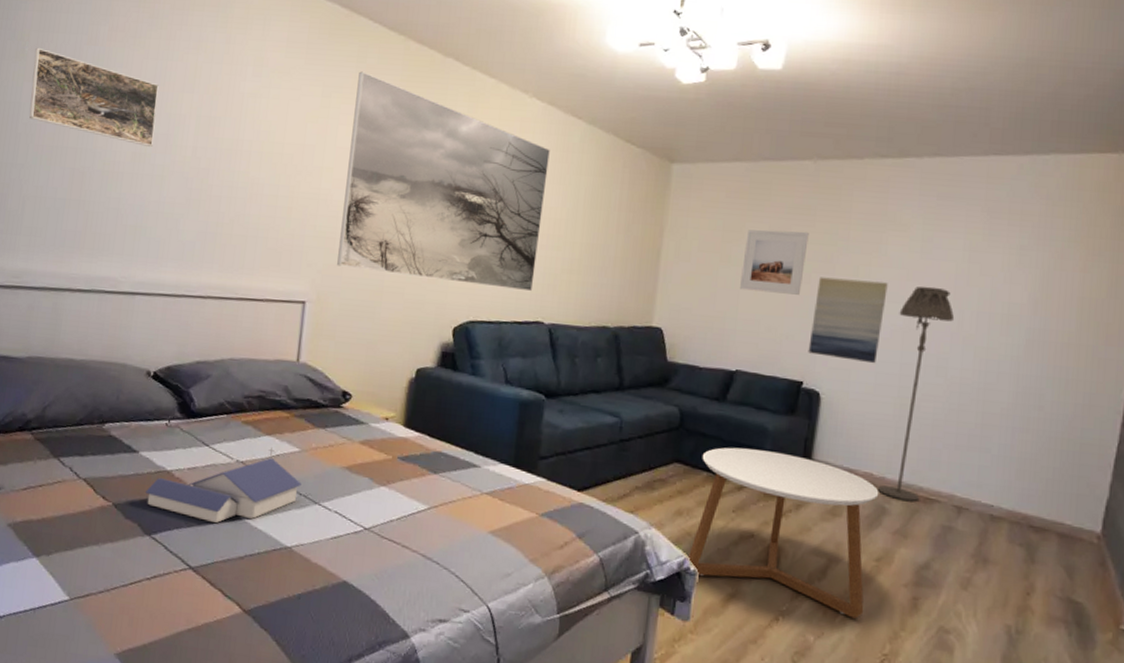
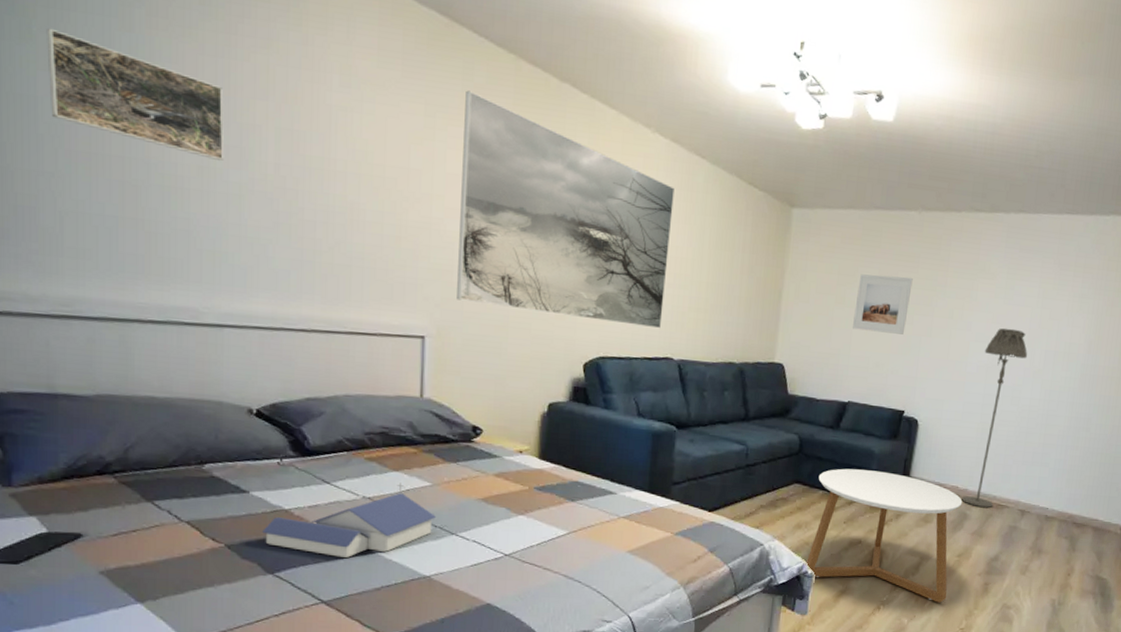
wall art: present [808,277,888,364] -> none [909,318,977,395]

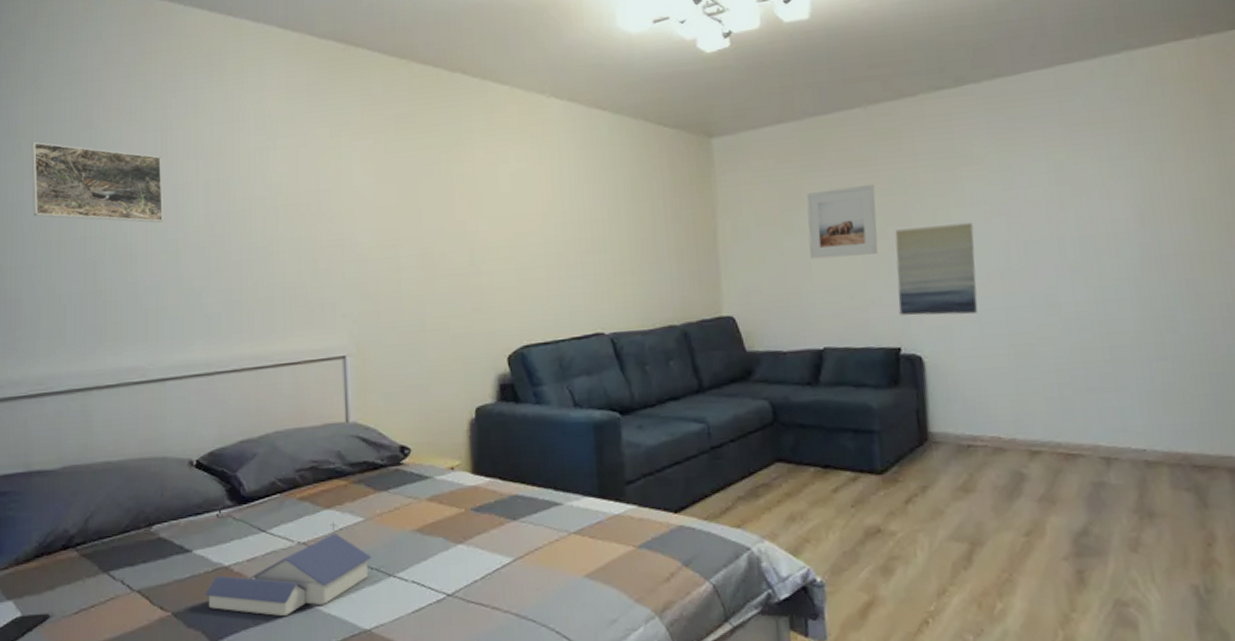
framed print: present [457,90,675,329] -> none [365,103,586,312]
coffee table: present [805,468,963,603] -> none [805,431,1024,607]
wall art: none [909,318,977,395] -> present [894,223,978,316]
floor lamp: present [961,328,1028,508] -> none [991,218,1059,461]

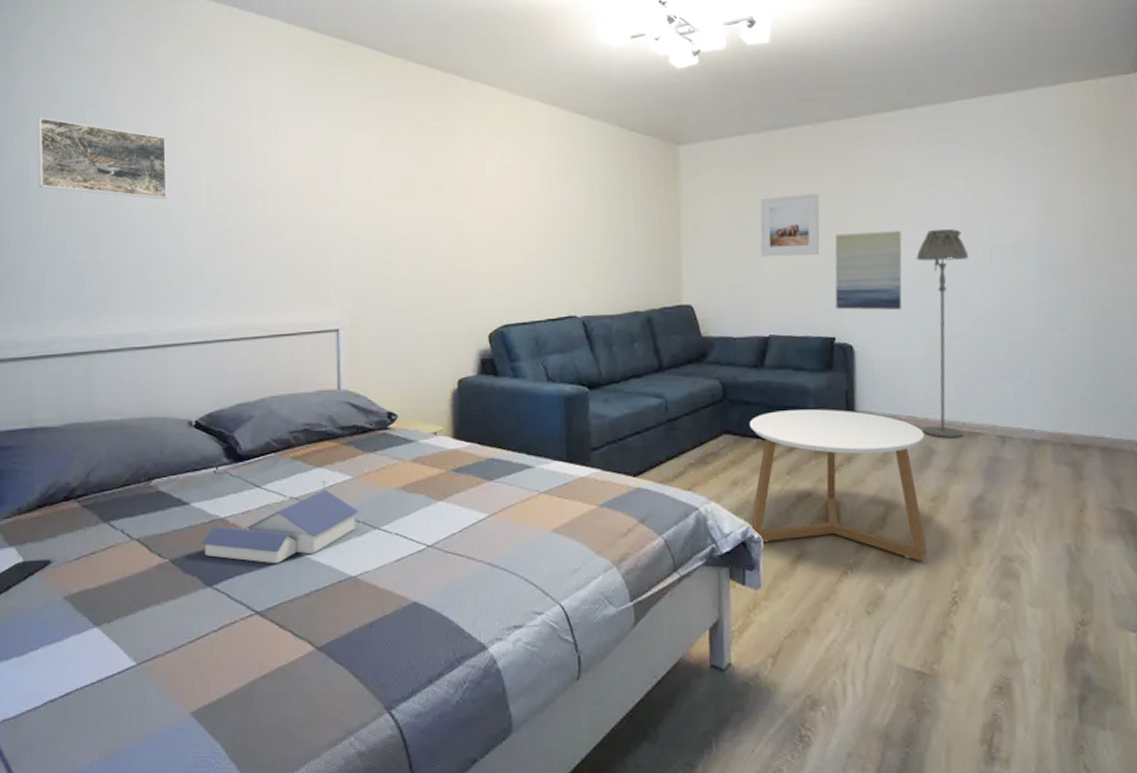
coffee table: none [805,431,1024,607] -> present [749,409,928,561]
floor lamp: none [991,218,1059,461] -> present [916,228,969,438]

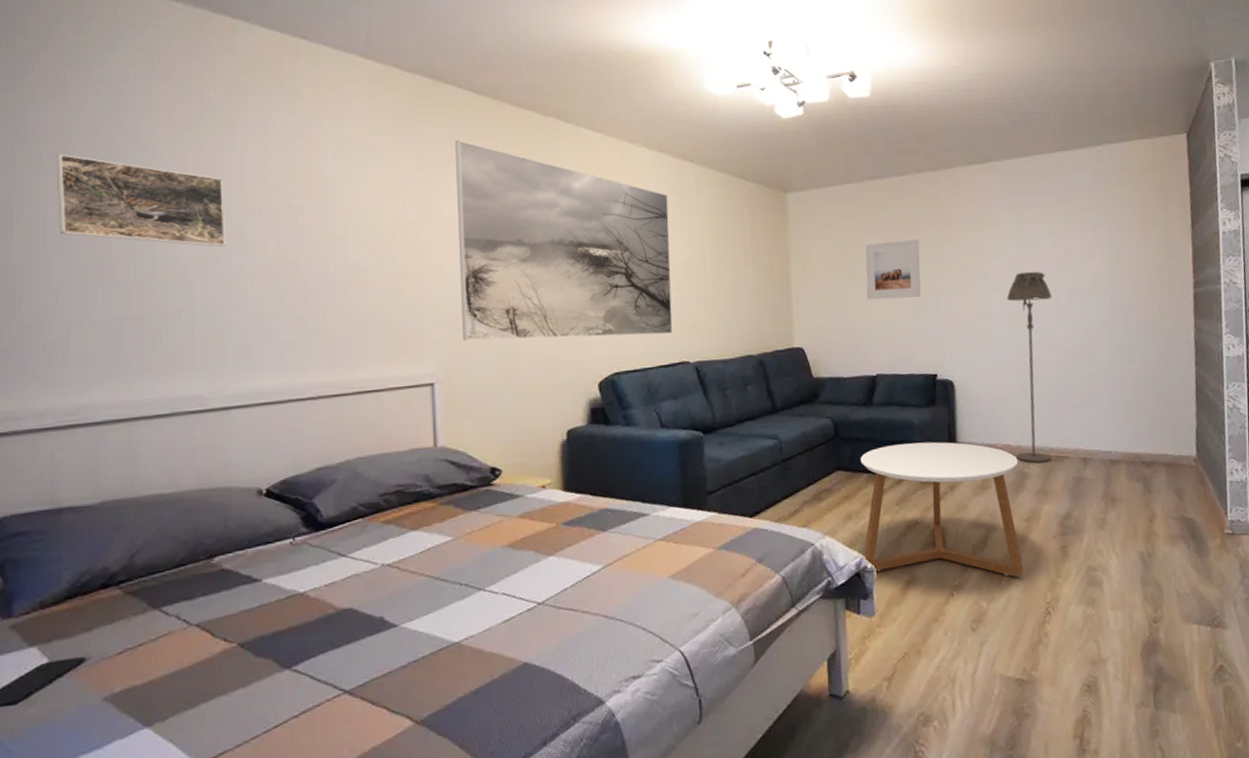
architectural model: present [202,479,358,563] -> none [277,542,460,638]
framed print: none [363,97,562,290] -> present [455,140,673,341]
wall art: present [835,231,902,311] -> none [934,274,996,348]

